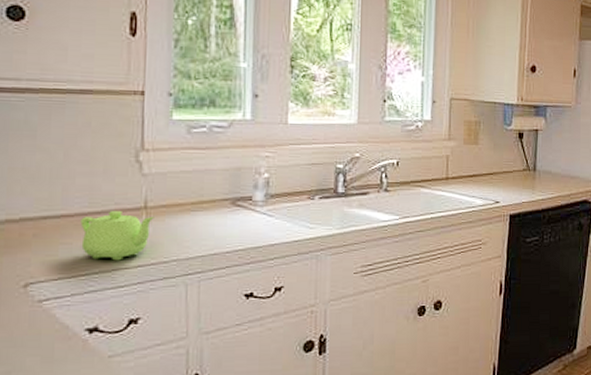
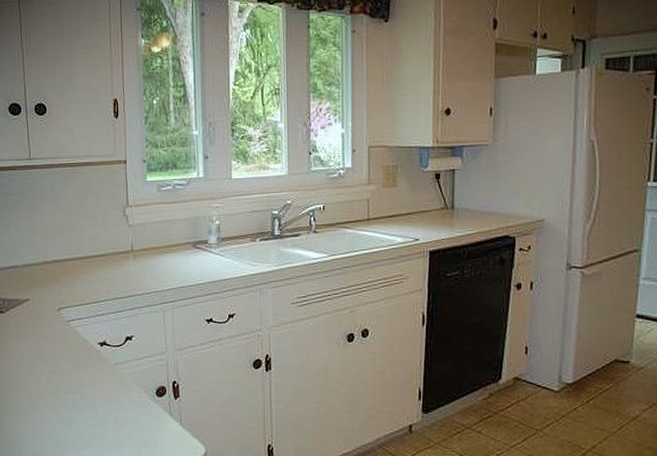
teapot: present [80,211,154,261] -> none [90,254,139,292]

